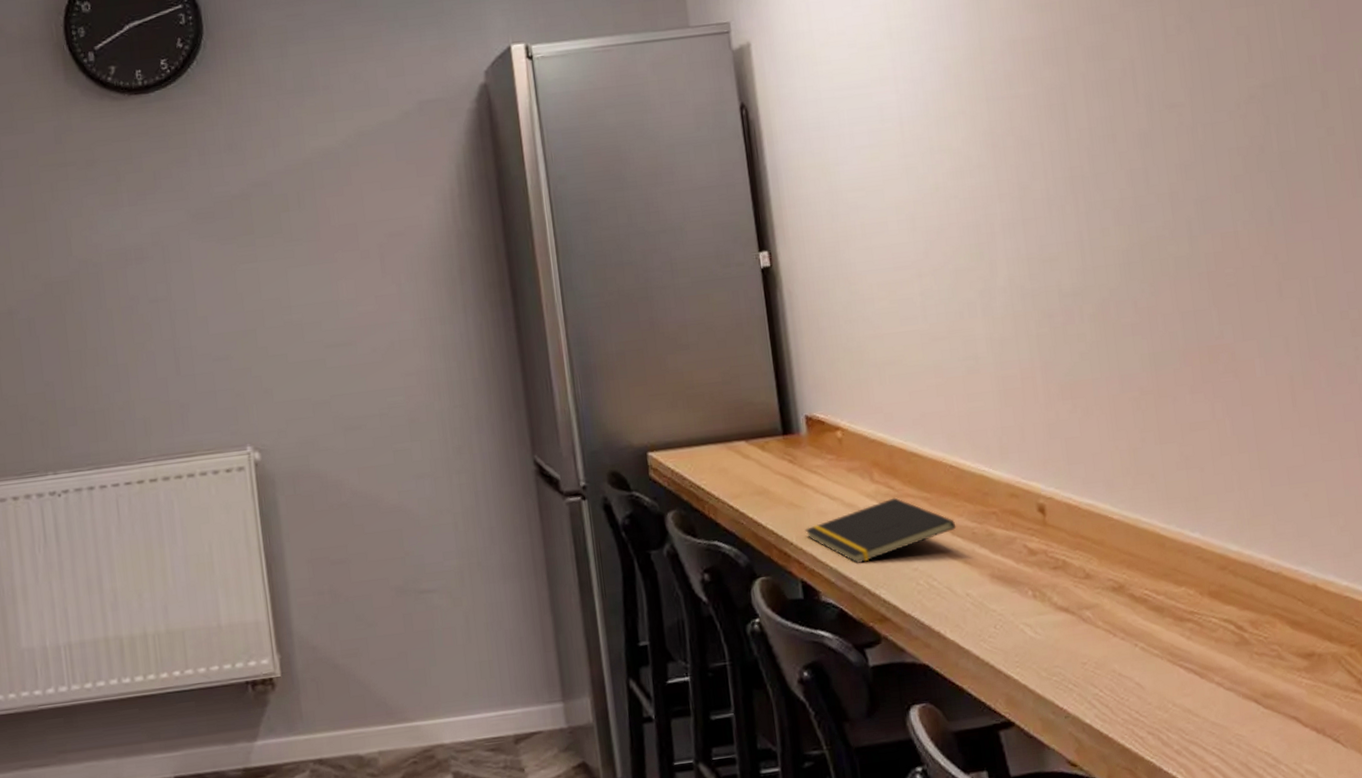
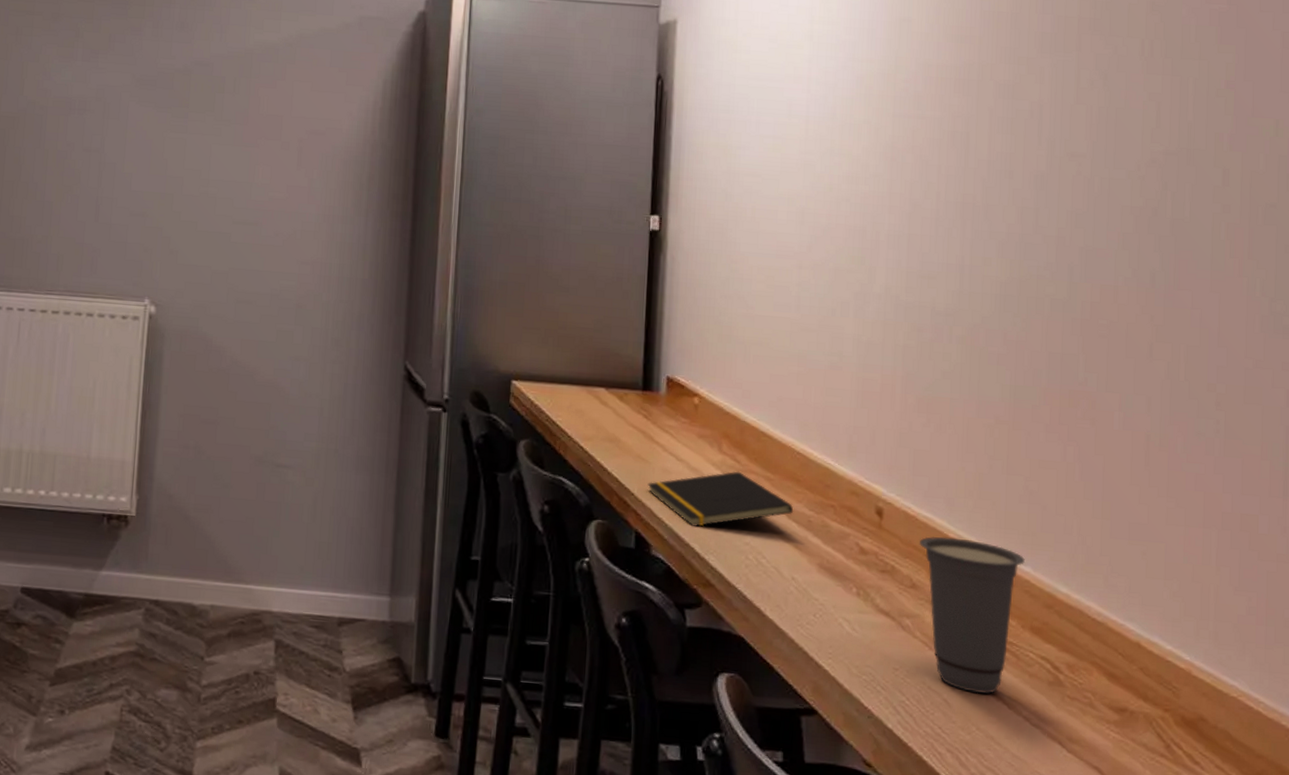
cup: none [1085,517,1192,670] -> present [919,536,1025,694]

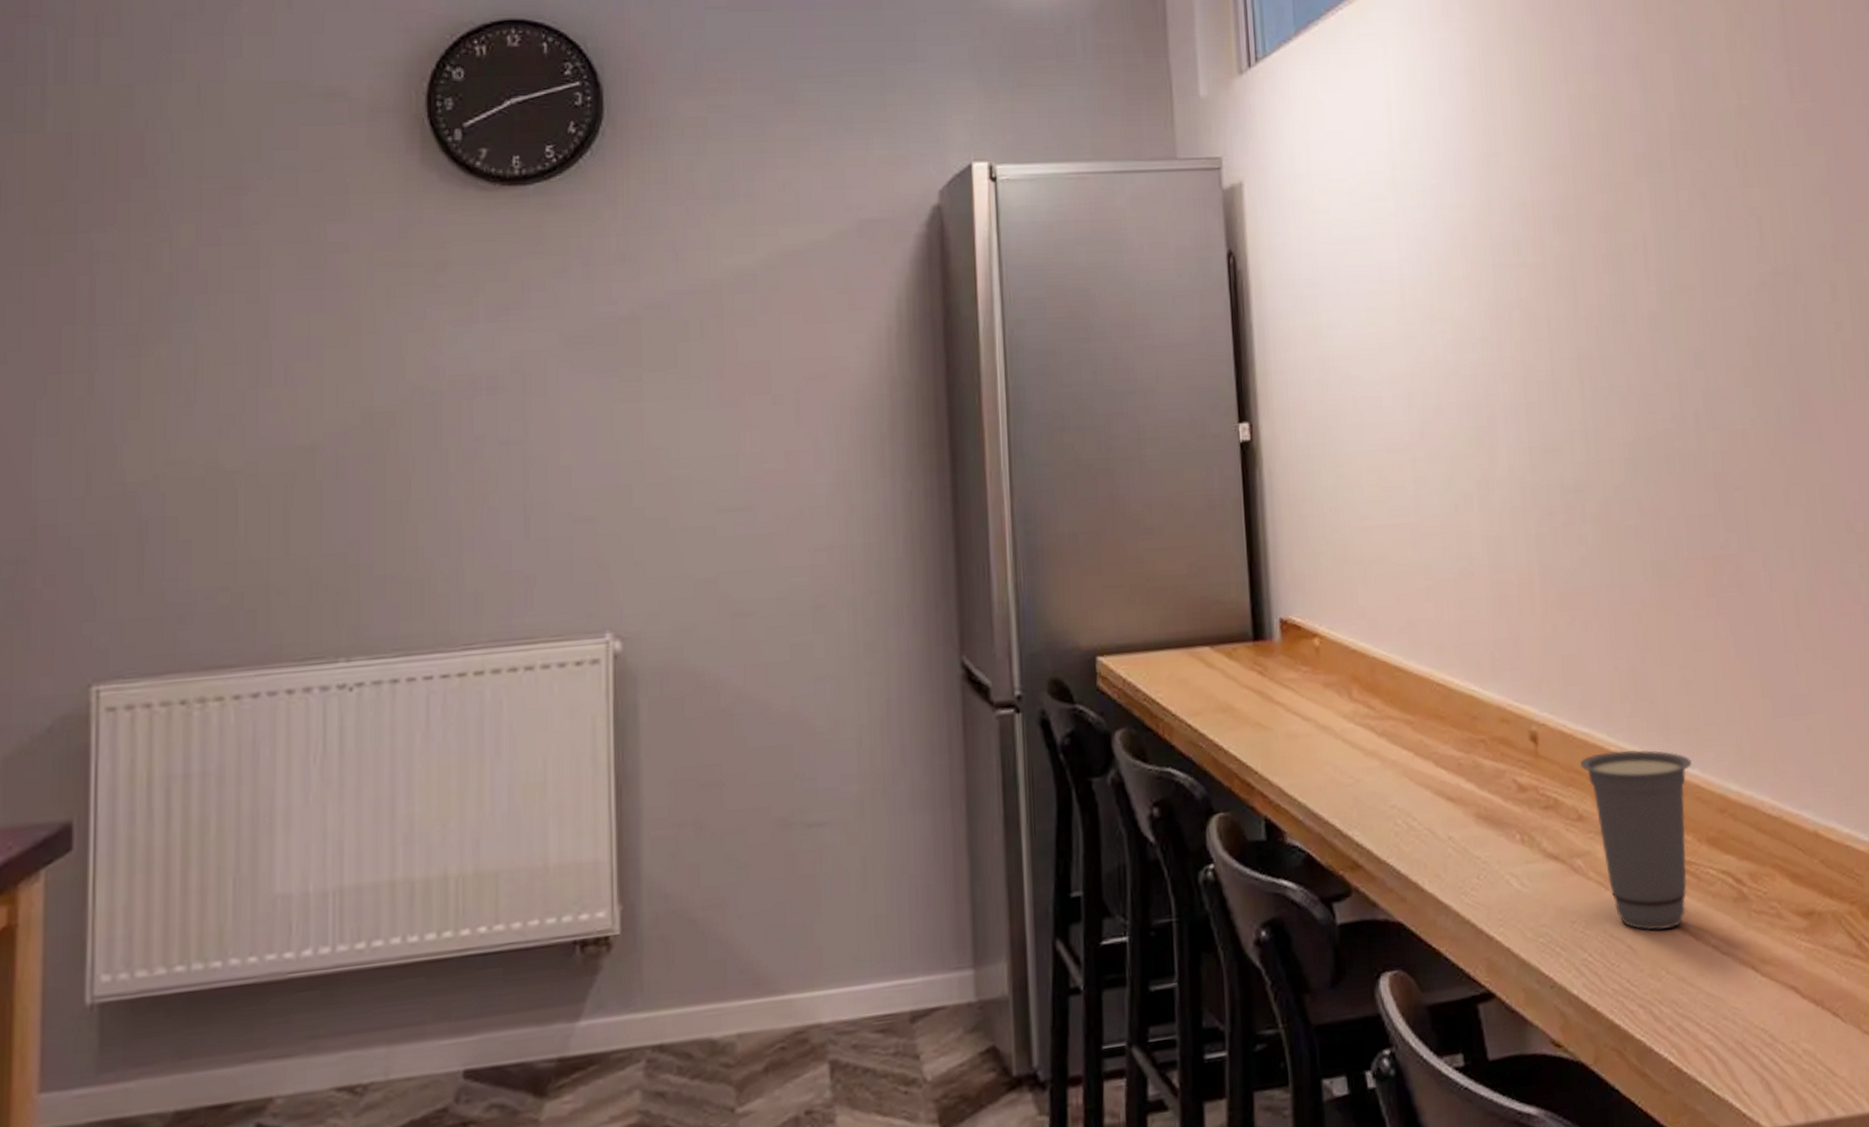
notepad: present [647,471,794,527] -> none [1272,719,1441,799]

